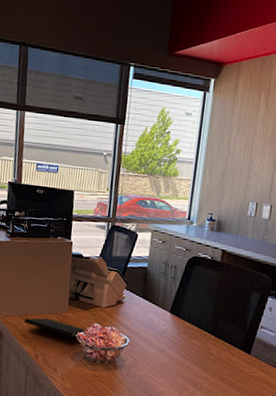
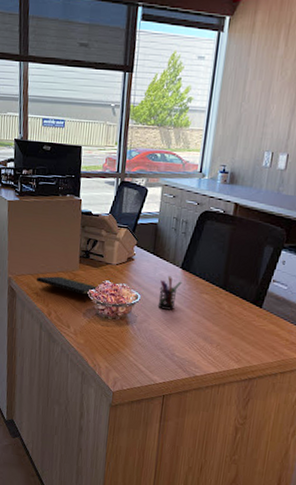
pen holder: none [146,320,171,355] -> present [157,276,182,310]

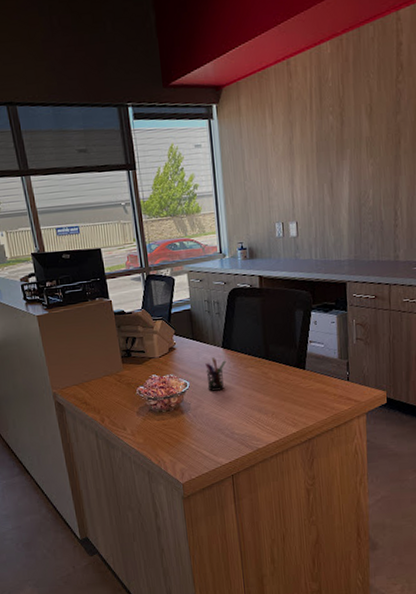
notepad: present [37,276,97,302] -> none [82,380,145,401]

